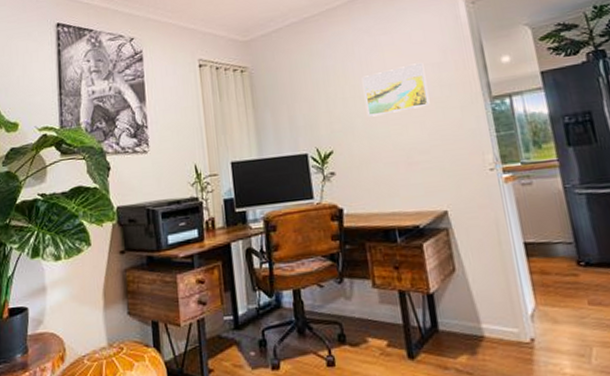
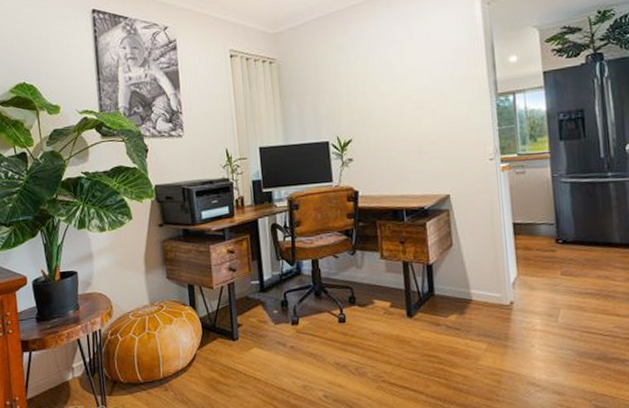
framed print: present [361,63,430,117] -> none [381,60,442,109]

